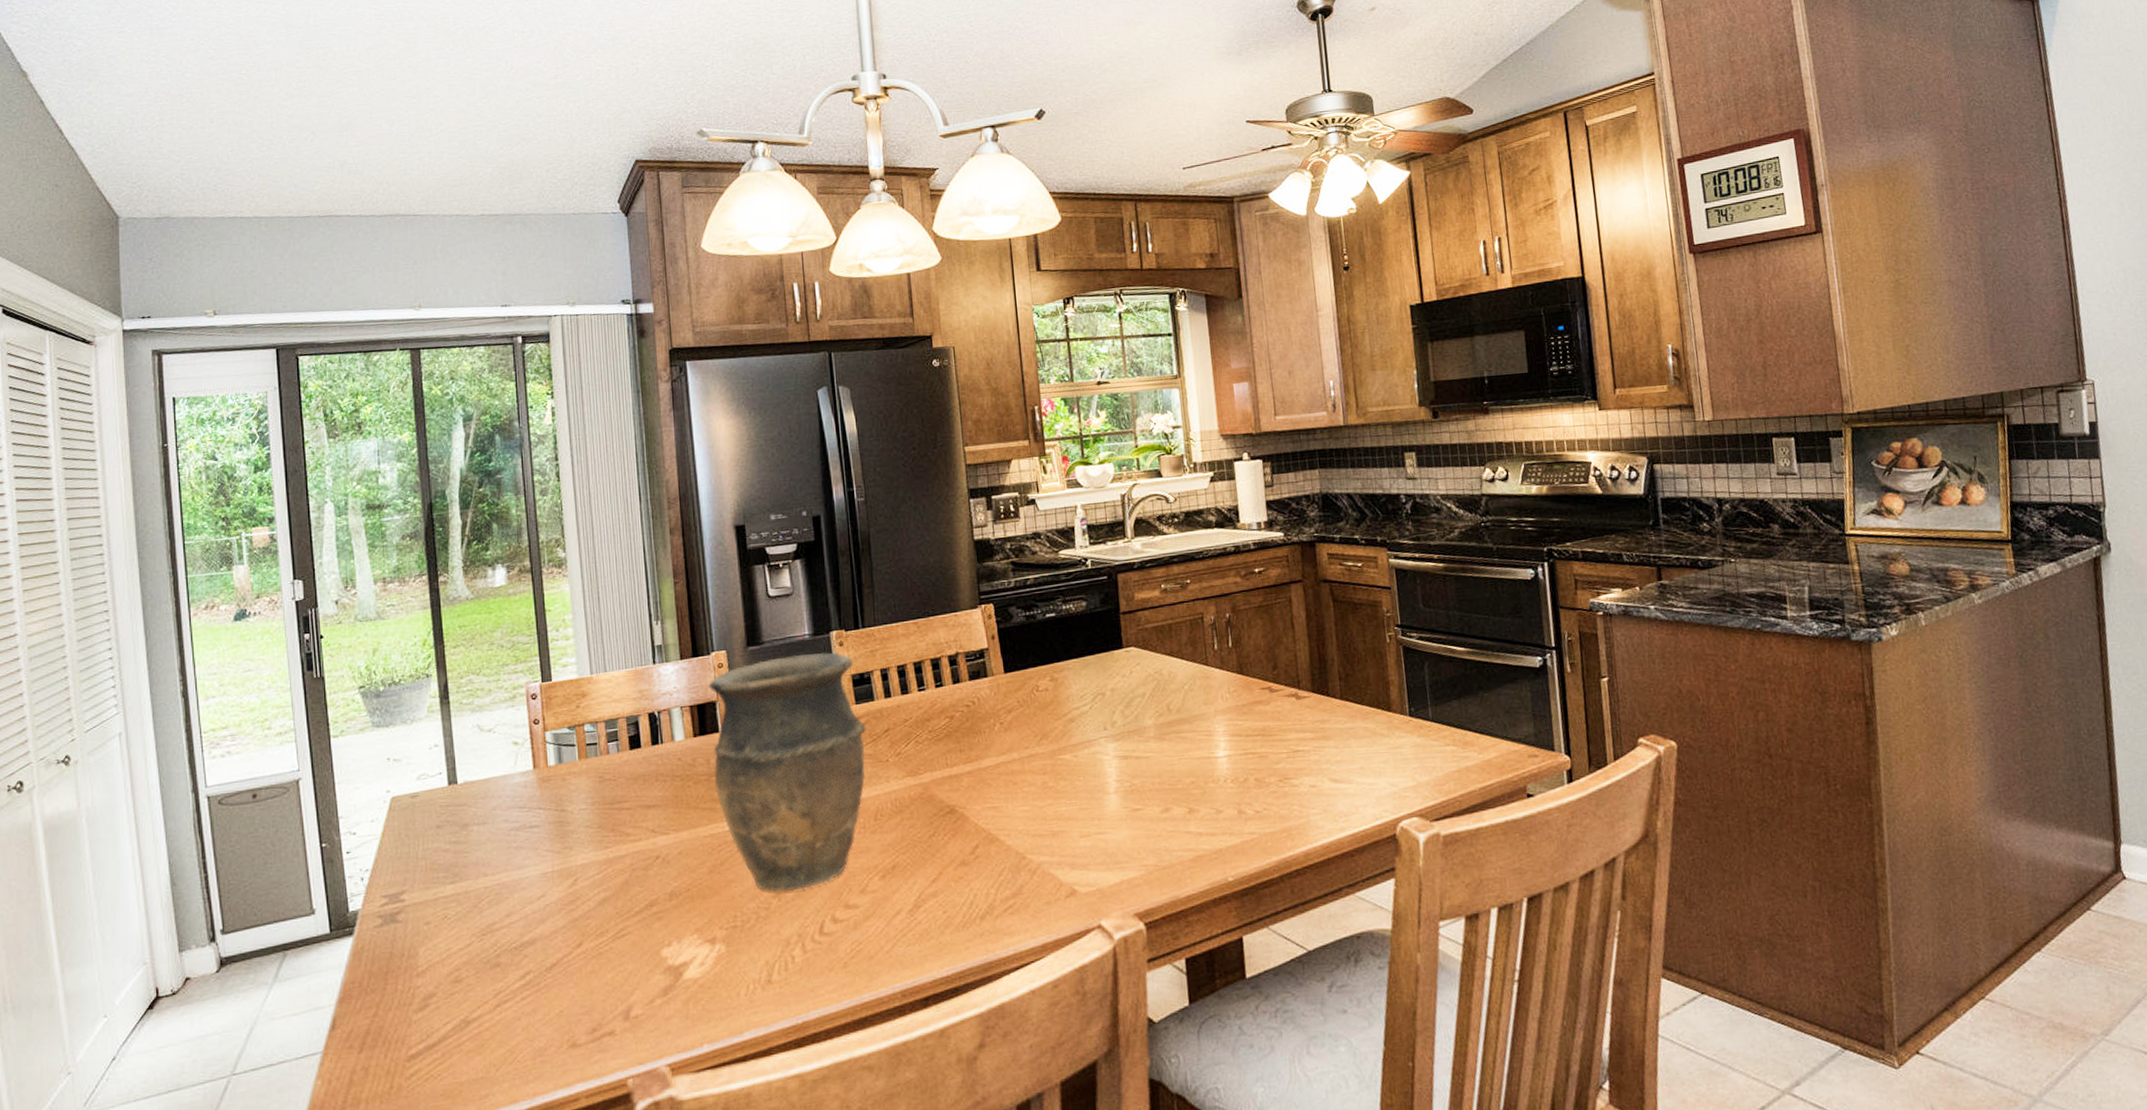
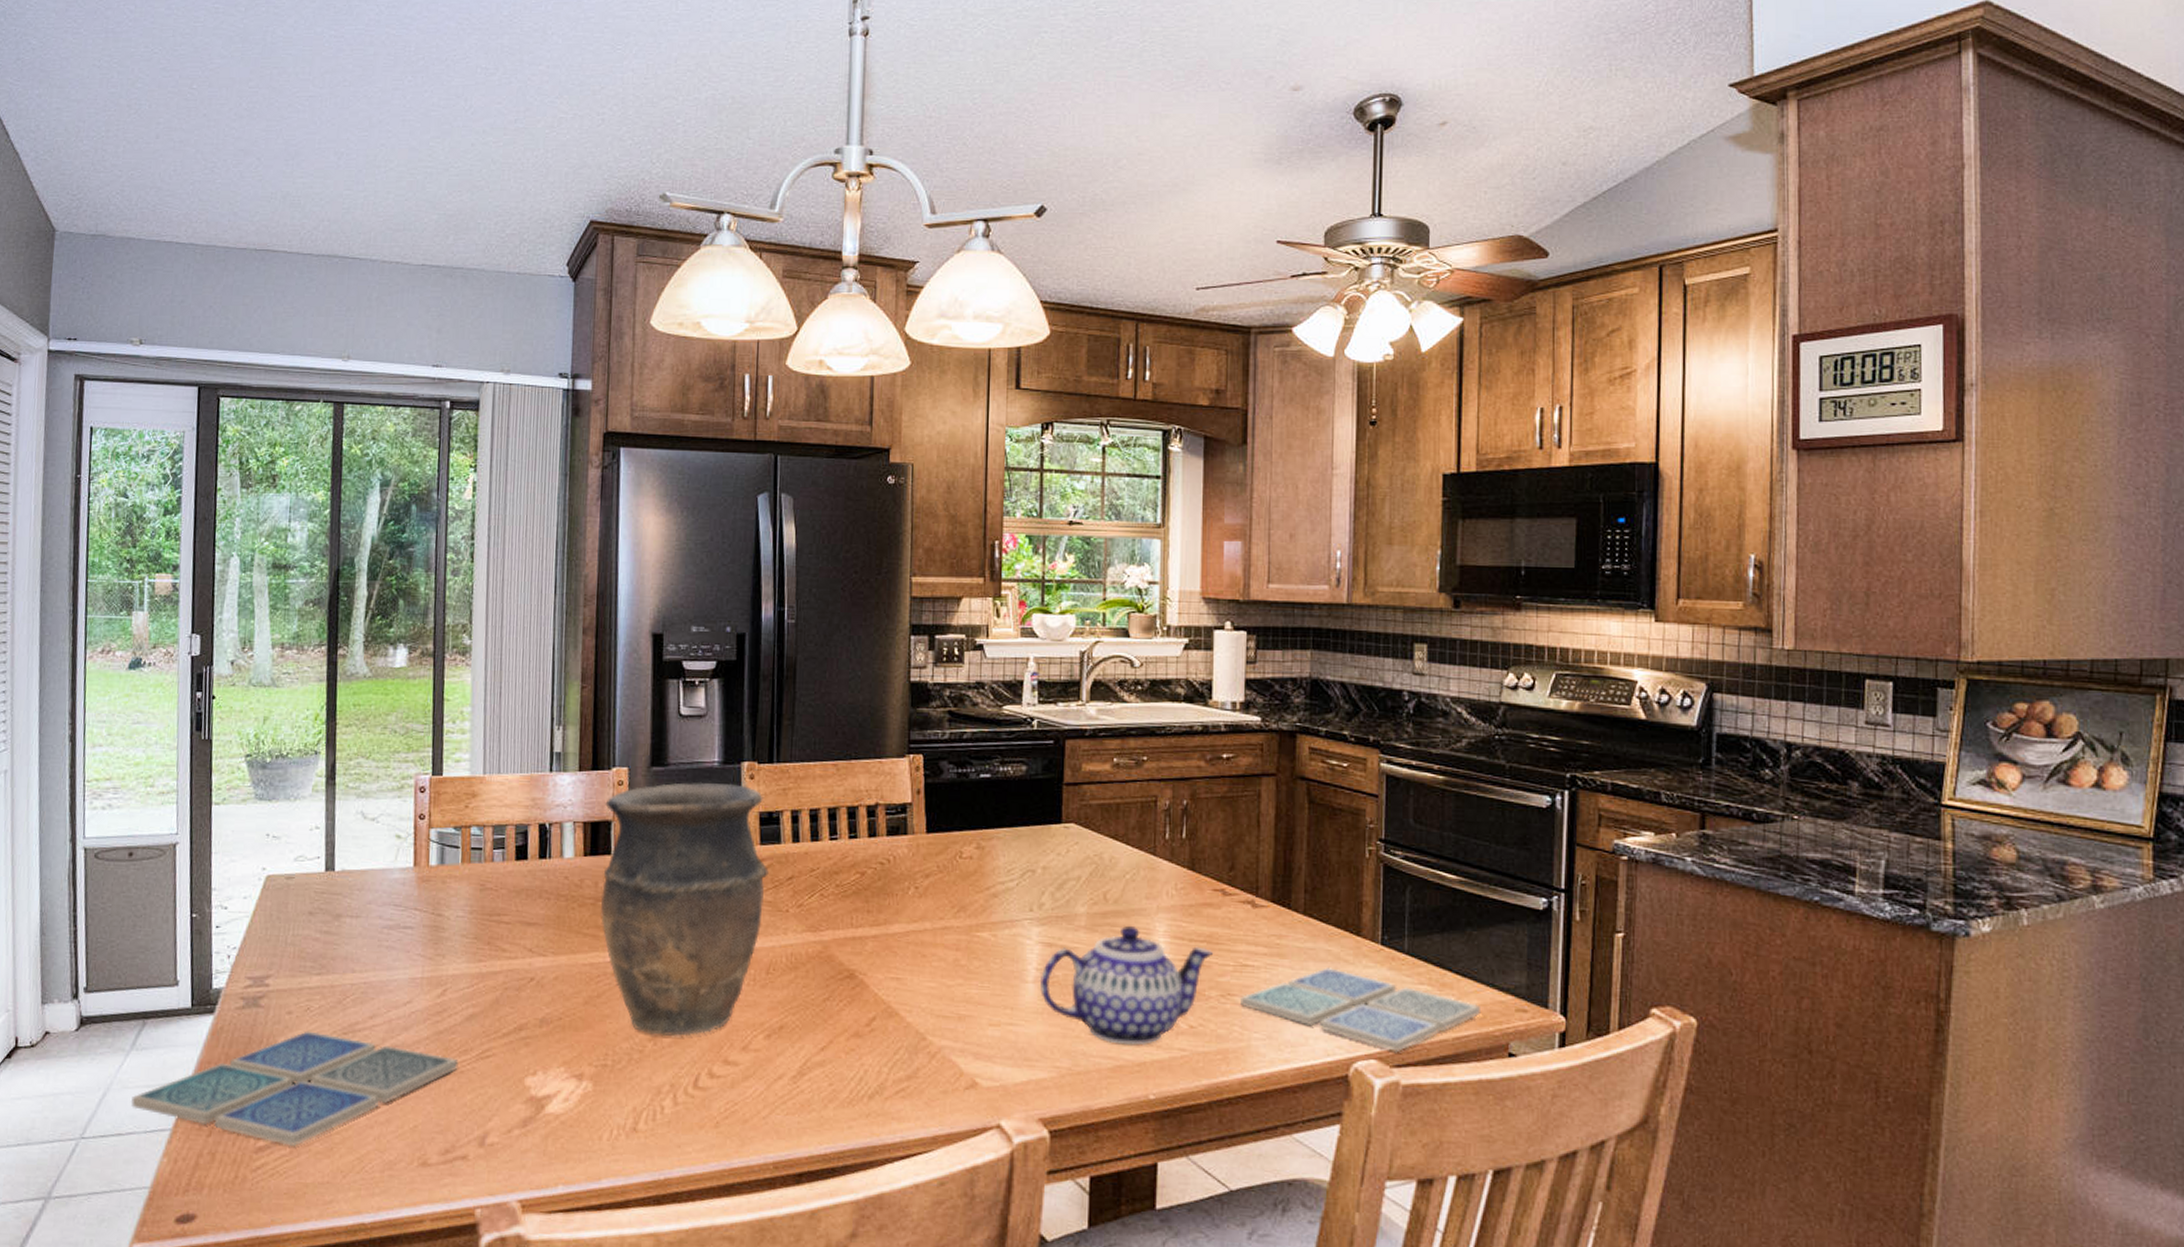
drink coaster: none [278,937,596,1050] -> present [130,1031,458,1146]
teapot: none [1120,730,1269,837] -> present [1039,925,1214,1046]
drink coaster: none [1295,742,1499,809] -> present [1239,968,1480,1053]

